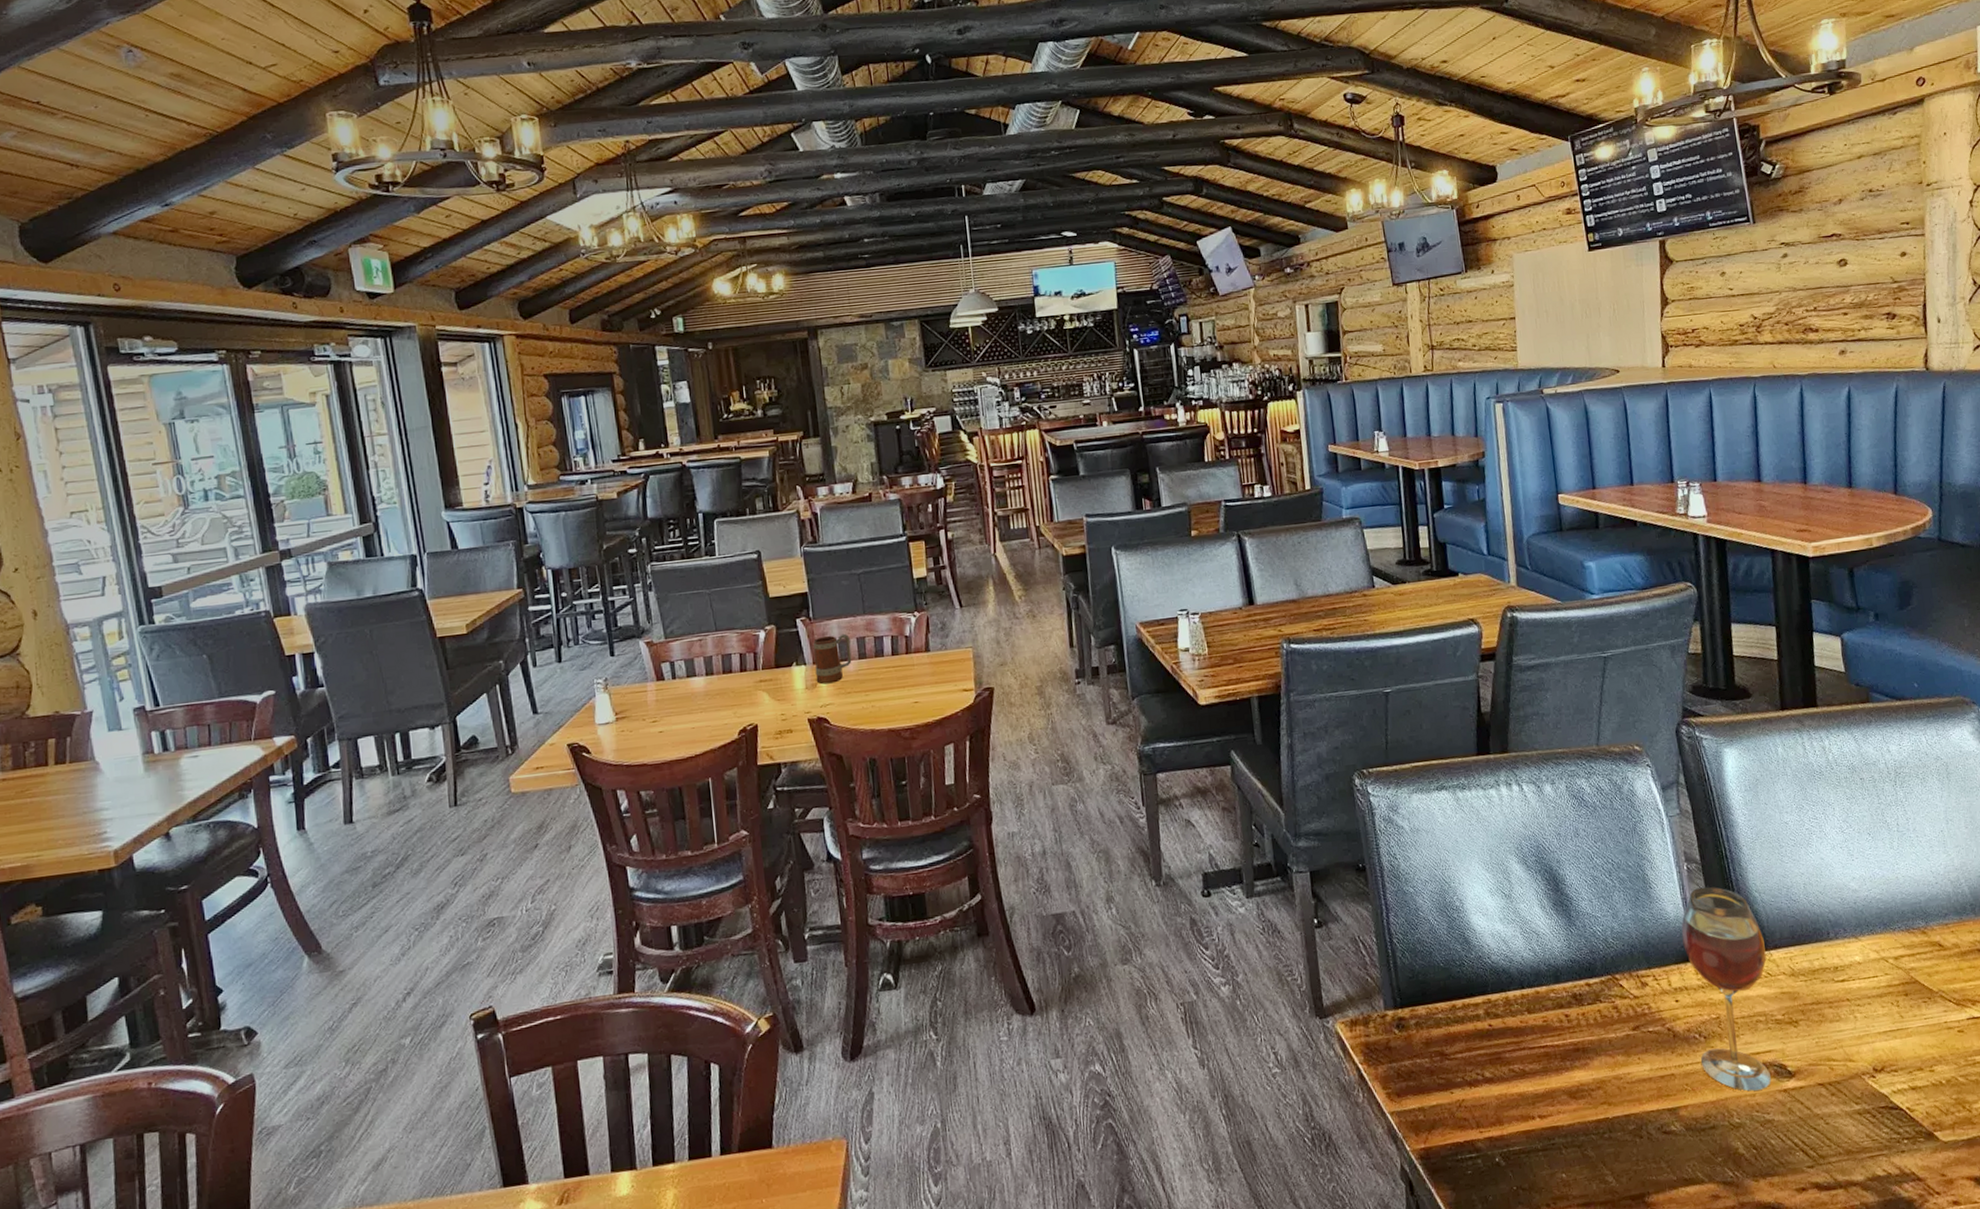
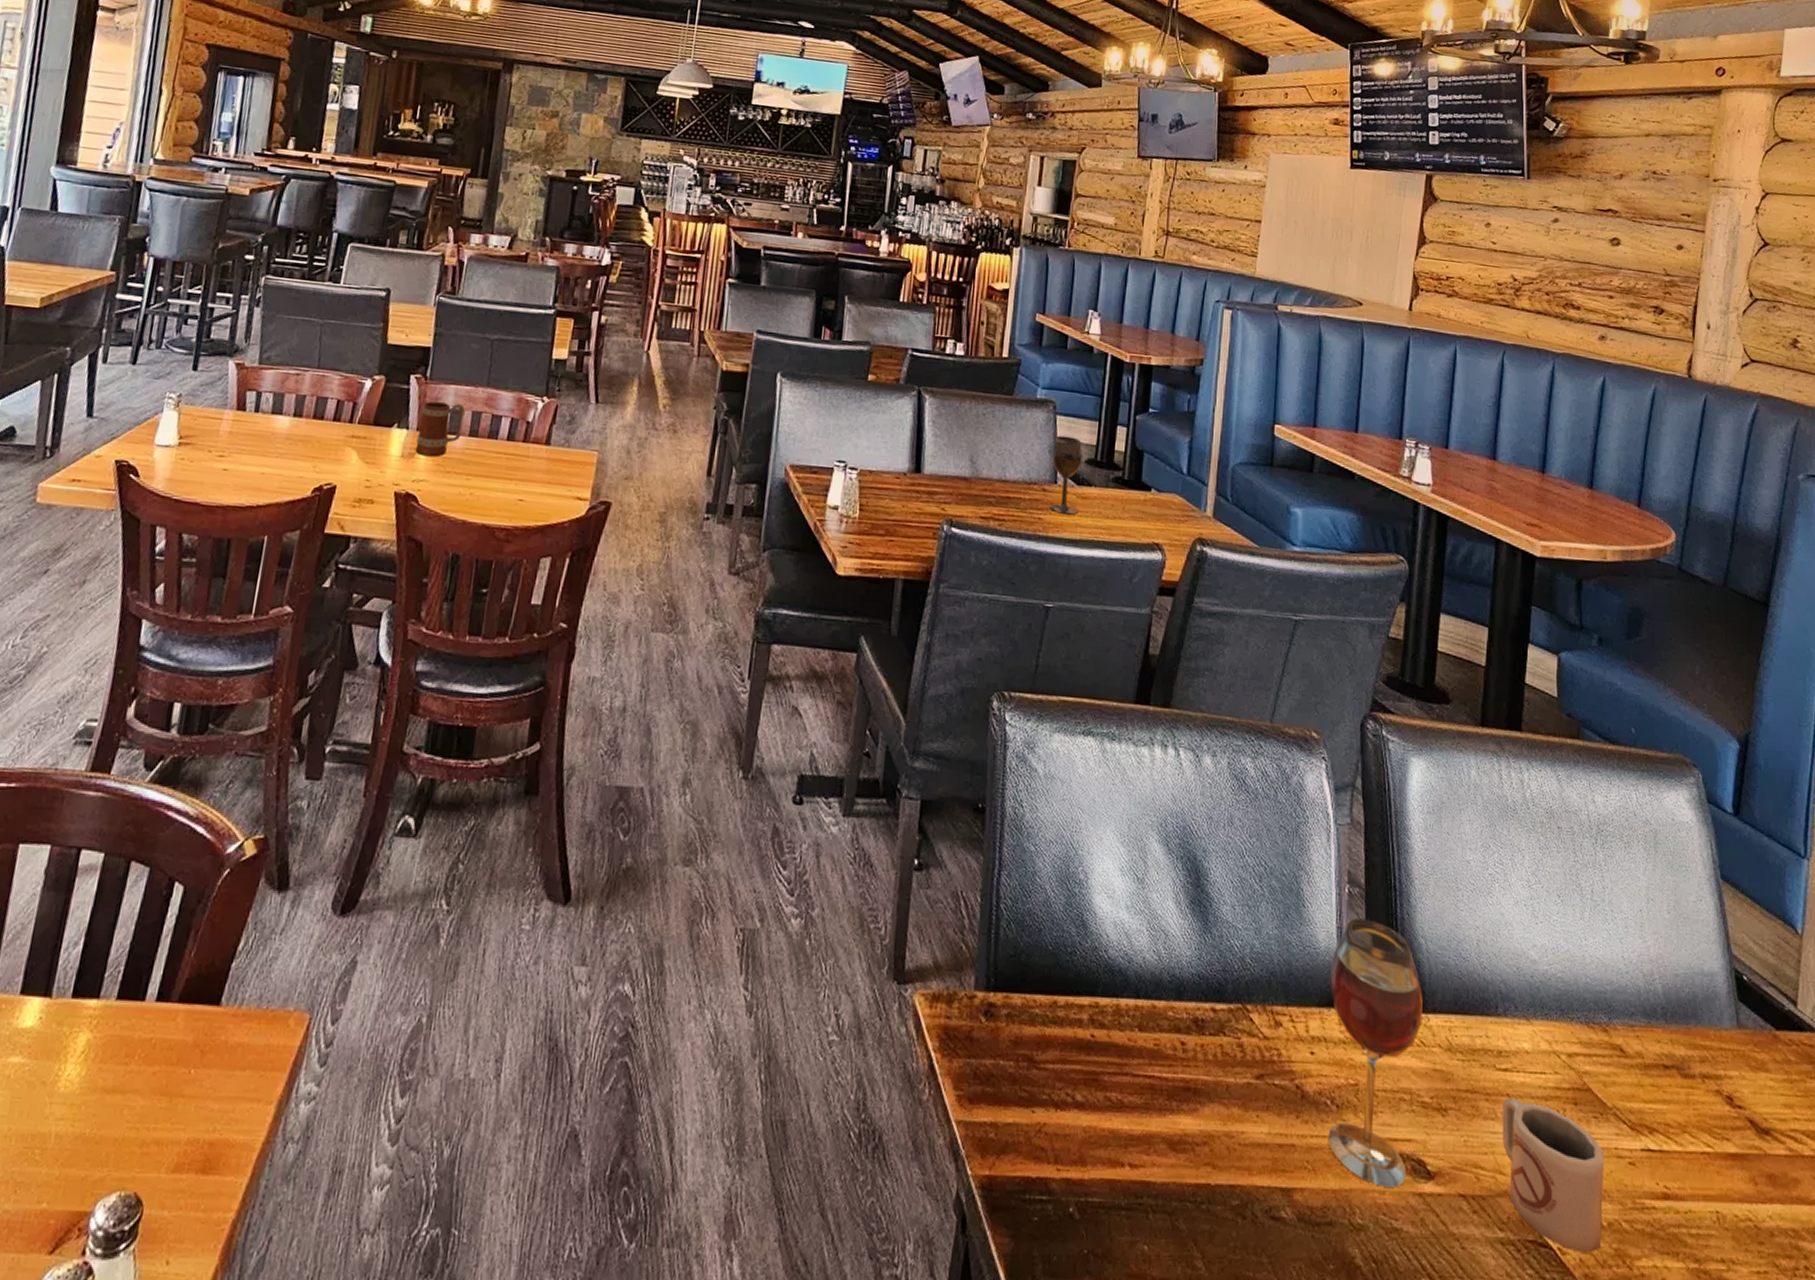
wine glass: none [1364,544,1398,613] -> present [1049,435,1083,515]
cup: none [1844,1001,1943,1108] -> present [1502,1098,1605,1255]

